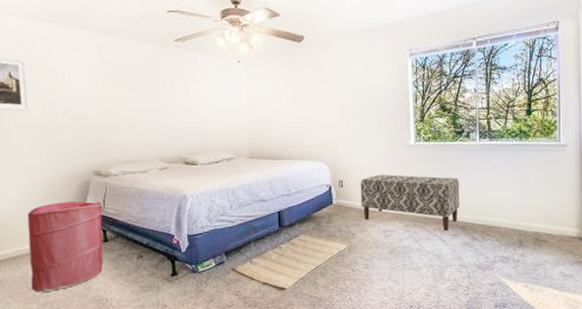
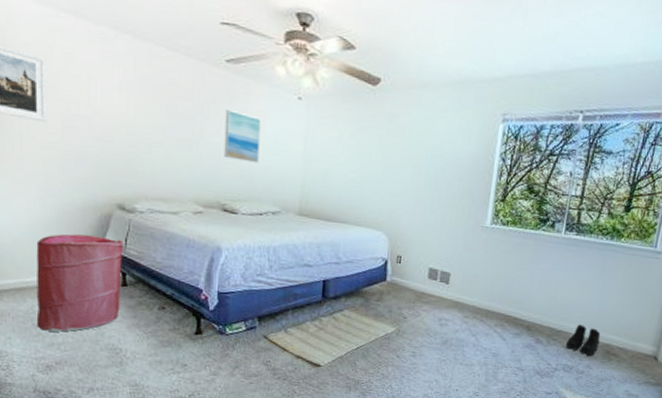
wall art: none [178,78,211,120] -> present [223,108,261,164]
bench: present [360,174,460,231] -> none [418,255,534,329]
boots: none [499,218,528,245] -> present [566,324,601,355]

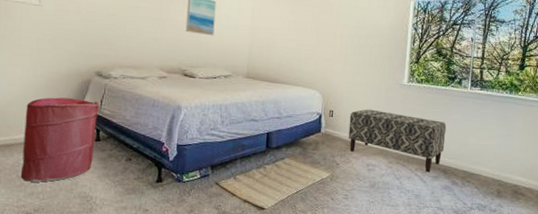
bench: none [418,255,534,329] -> present [348,109,447,173]
boots: present [566,324,601,355] -> none [479,167,508,195]

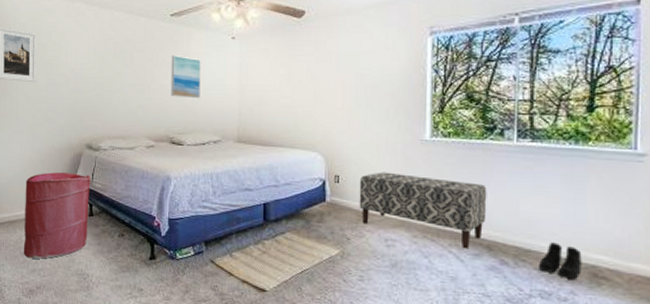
boots: none [479,167,508,195] -> present [539,242,582,279]

